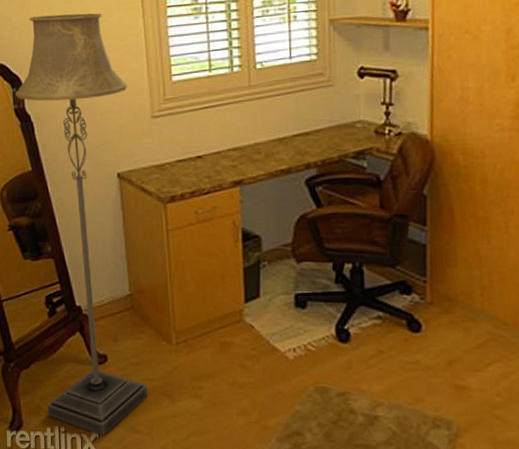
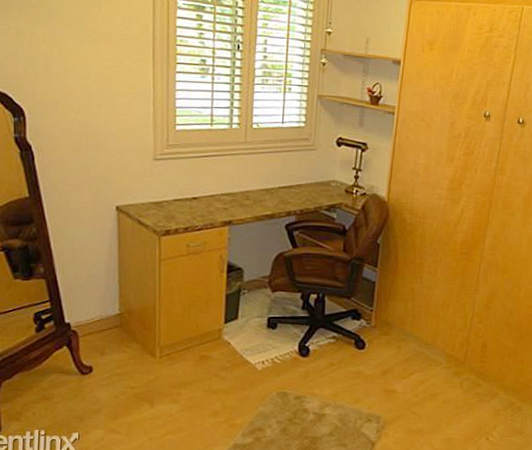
floor lamp: present [15,13,149,436] -> none [16,52,133,437]

